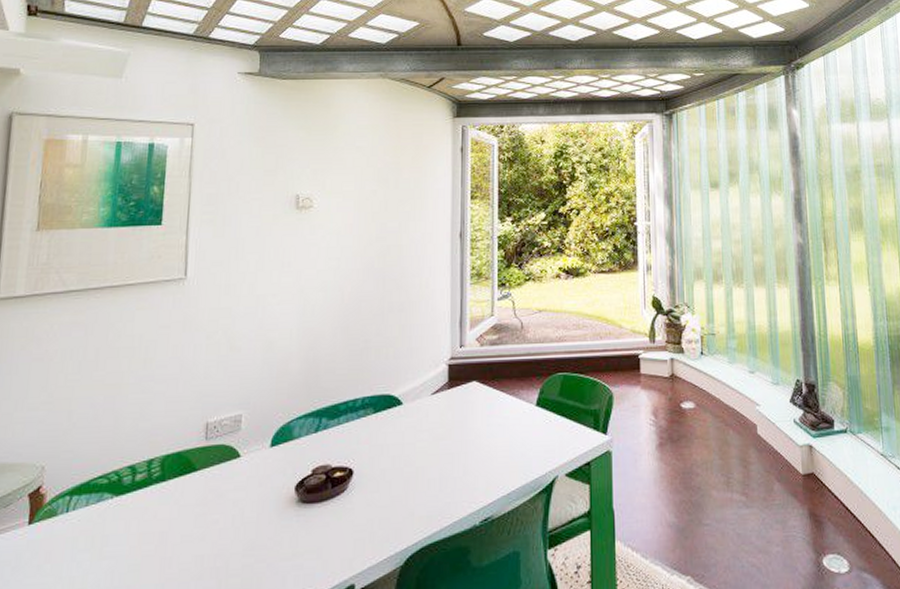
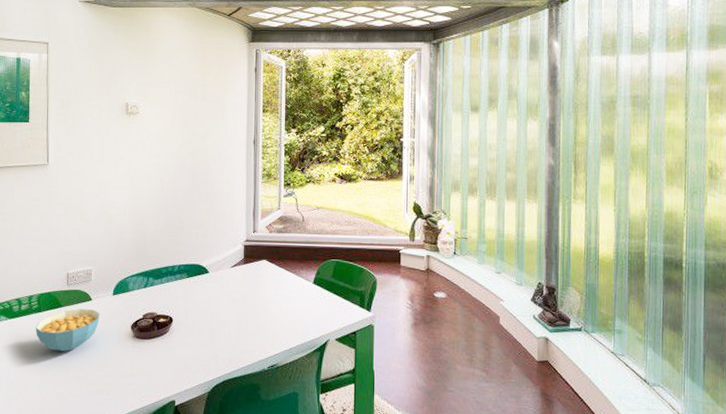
cereal bowl: none [155,470,251,535] -> present [36,309,100,352]

